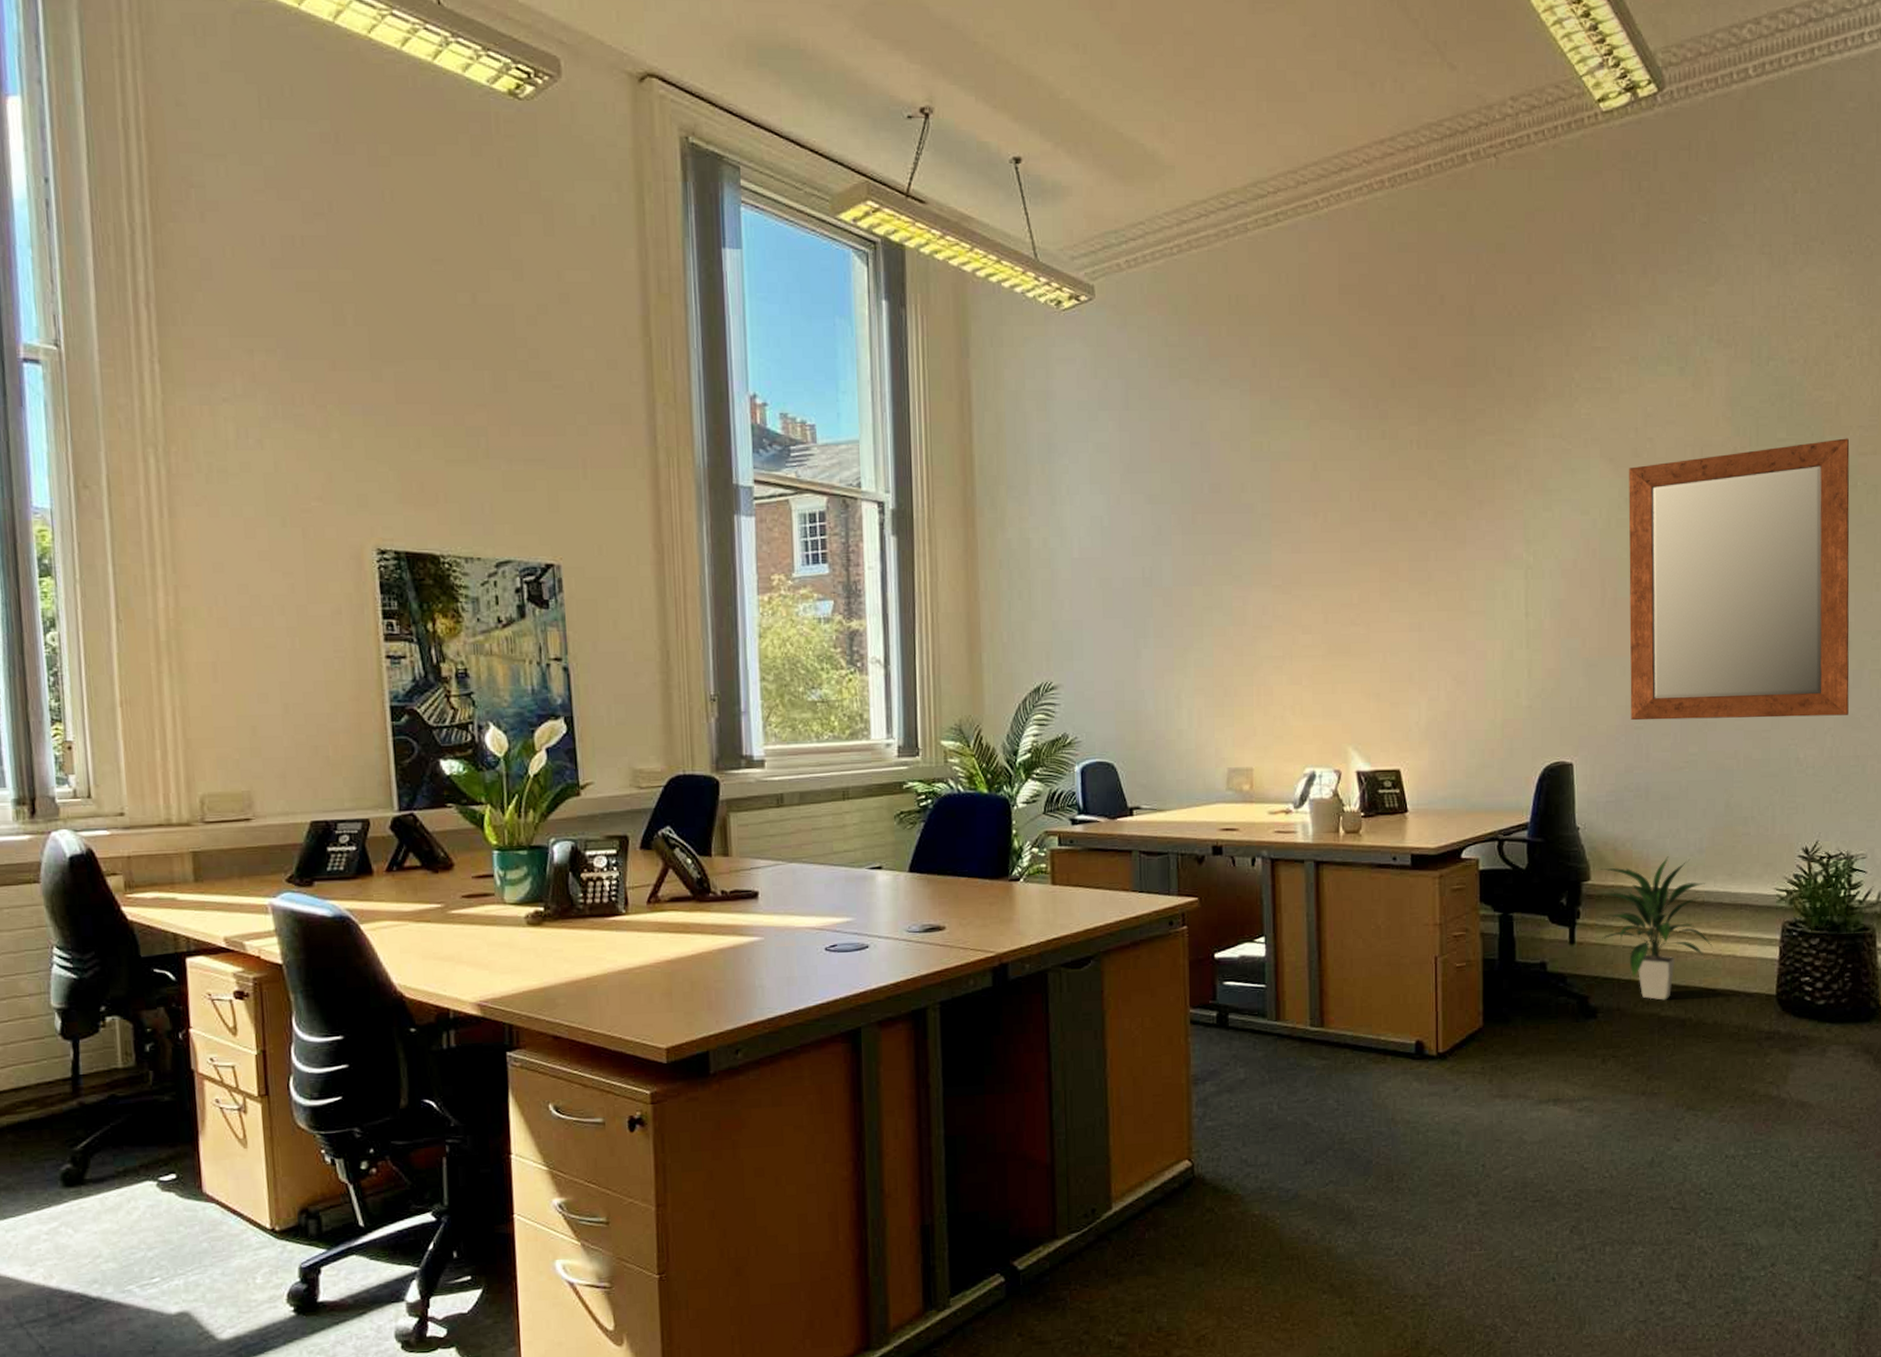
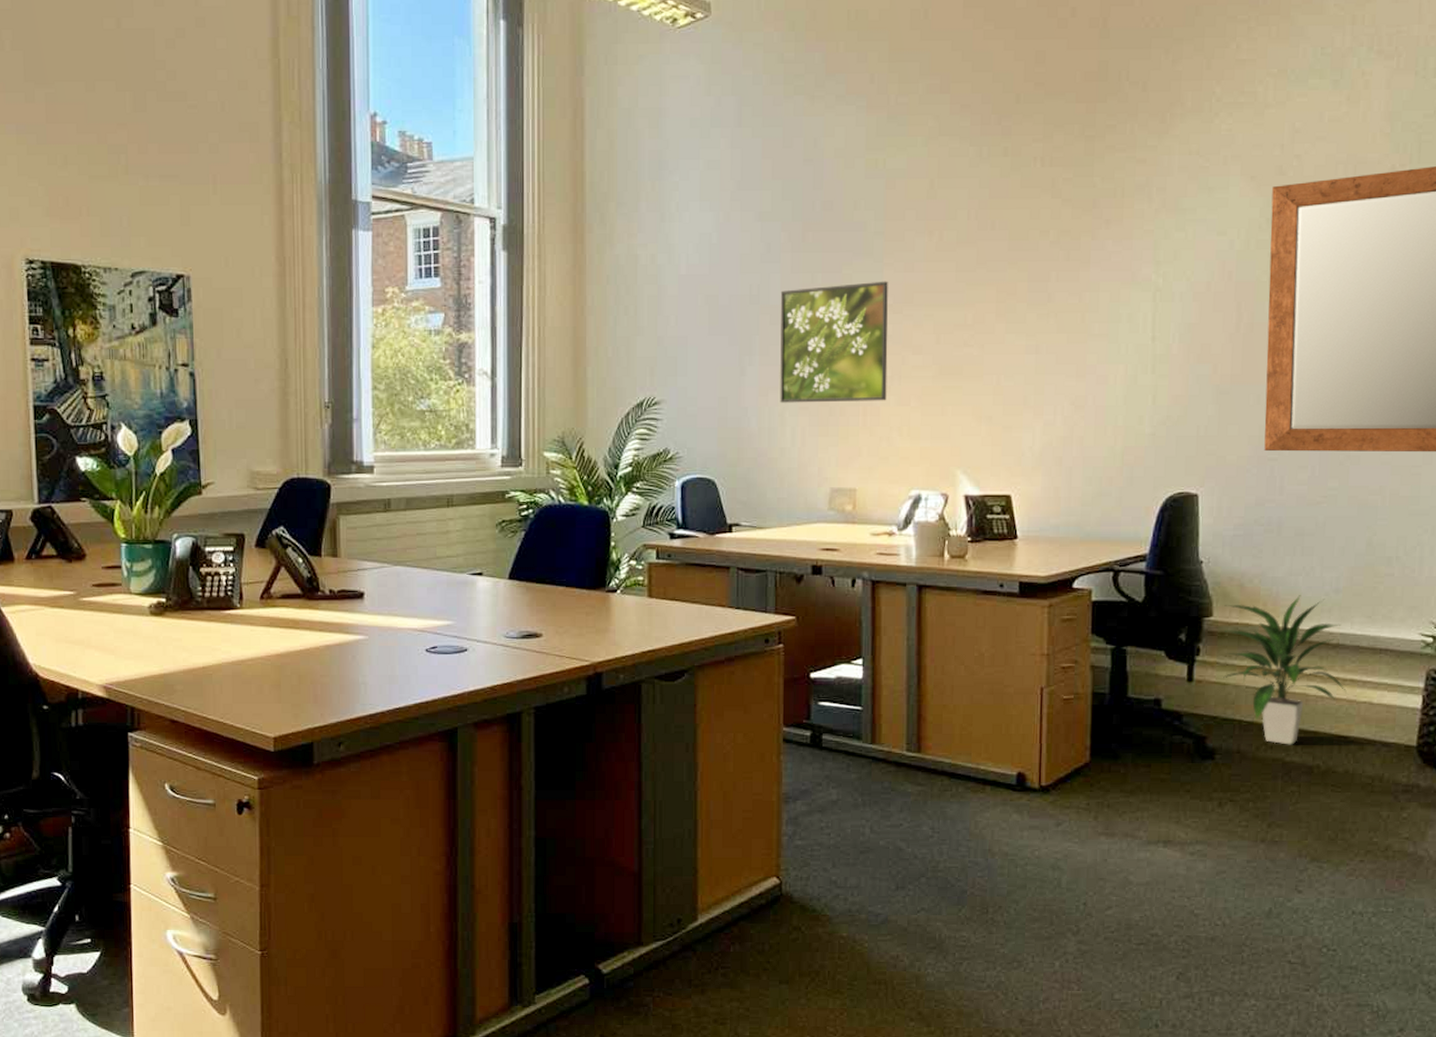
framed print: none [1172,562,1279,685] -> present [780,281,888,403]

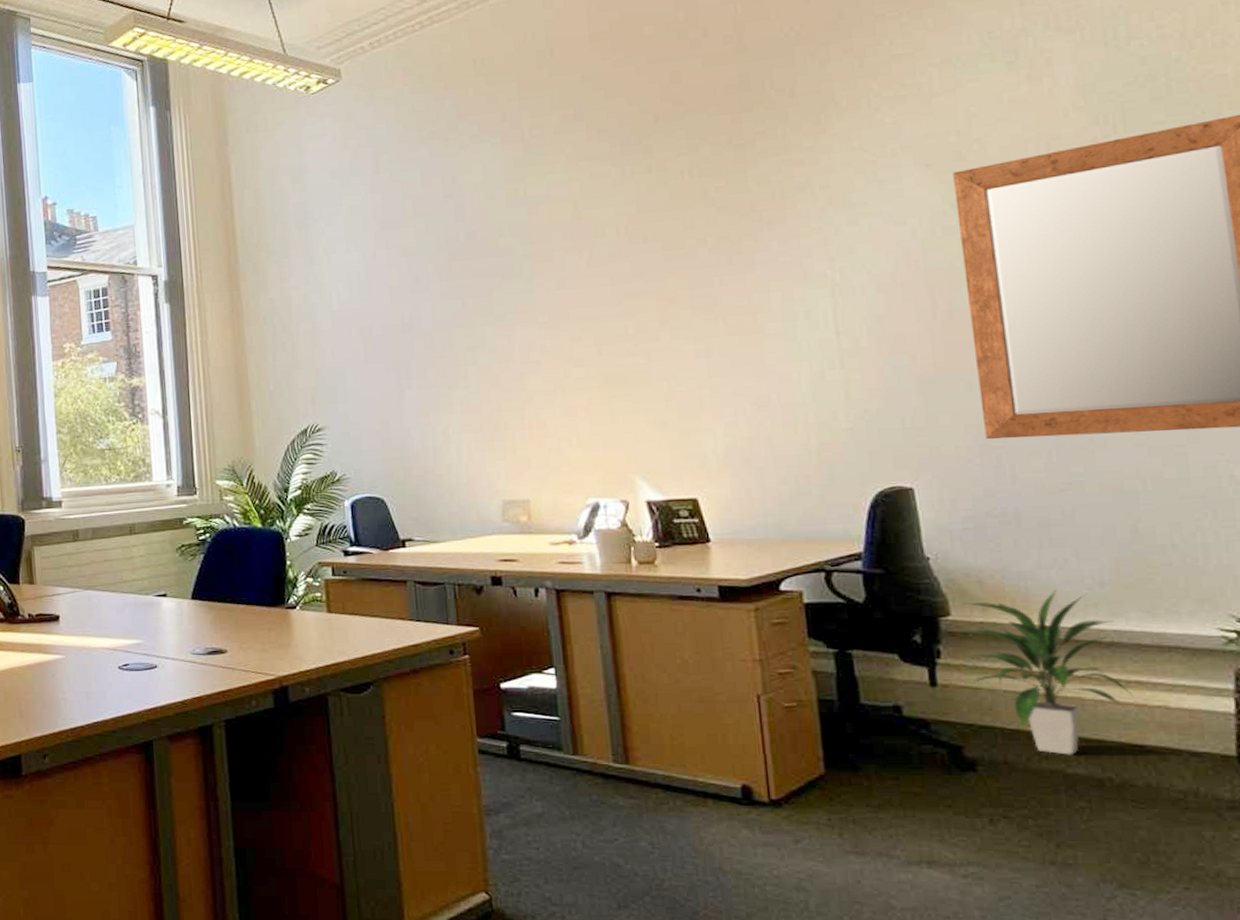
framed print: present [780,281,888,403] -> none [432,300,552,422]

